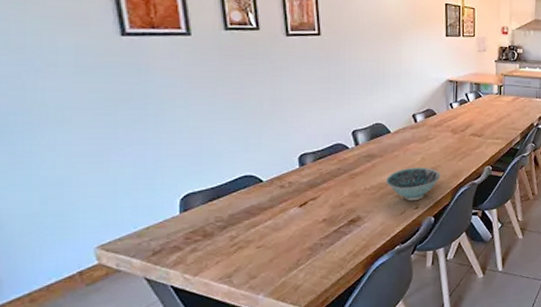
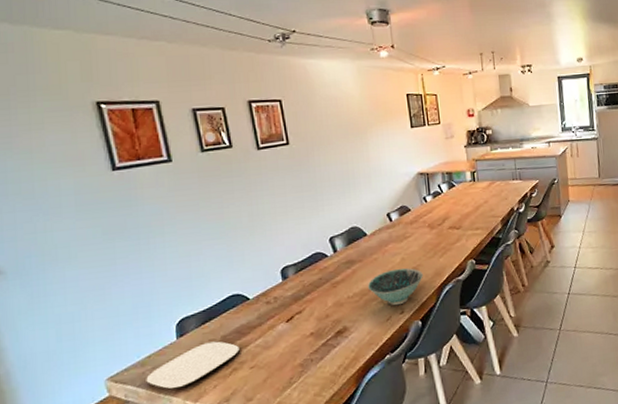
plate: none [142,219,247,262] -> present [146,341,240,390]

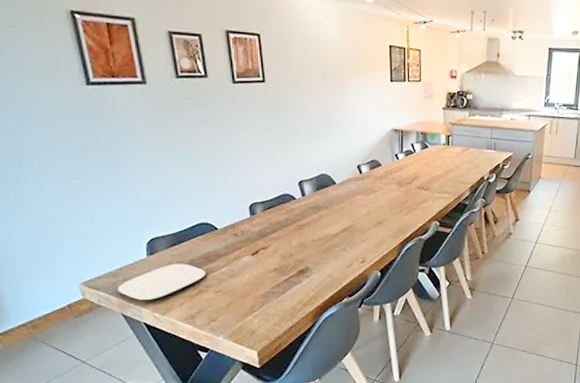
bowl: present [367,268,423,306] -> none [331,220,387,255]

